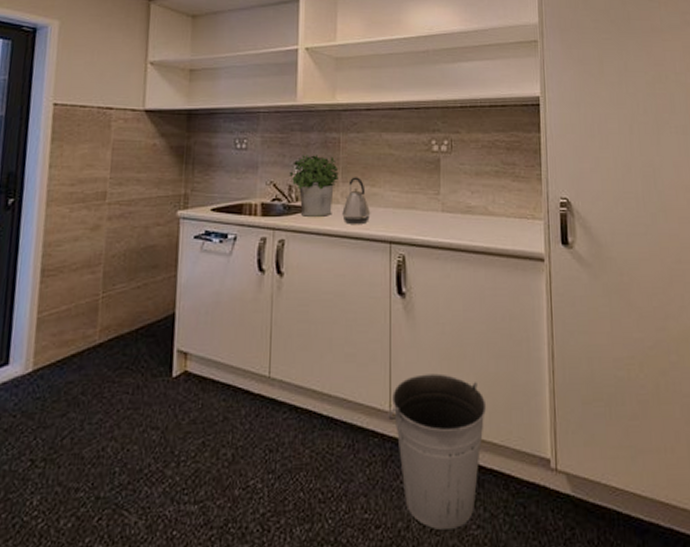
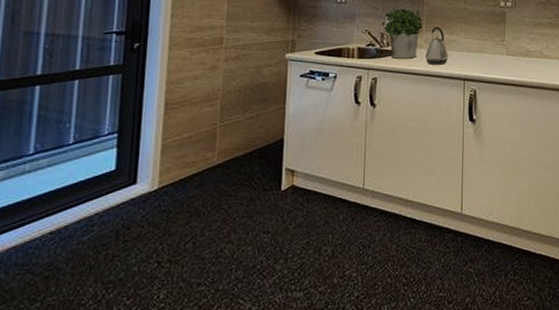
bucket: present [388,373,487,530] -> none [460,182,538,302]

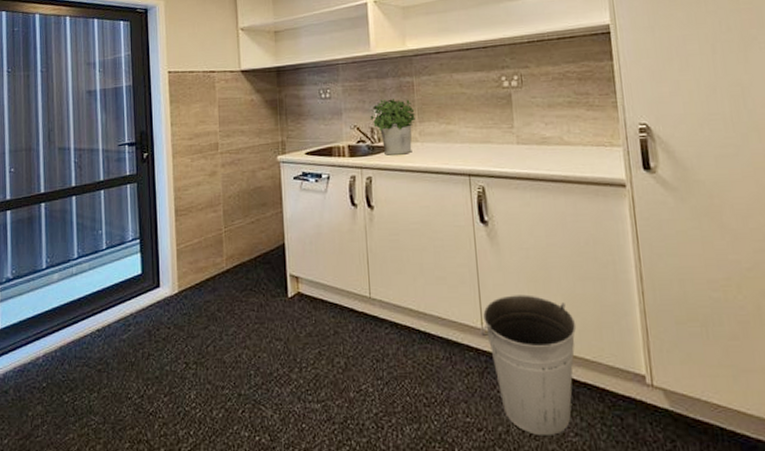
kettle: present [425,27,449,65] -> none [421,116,449,160]
bucket: none [460,182,538,302] -> present [480,294,577,435]

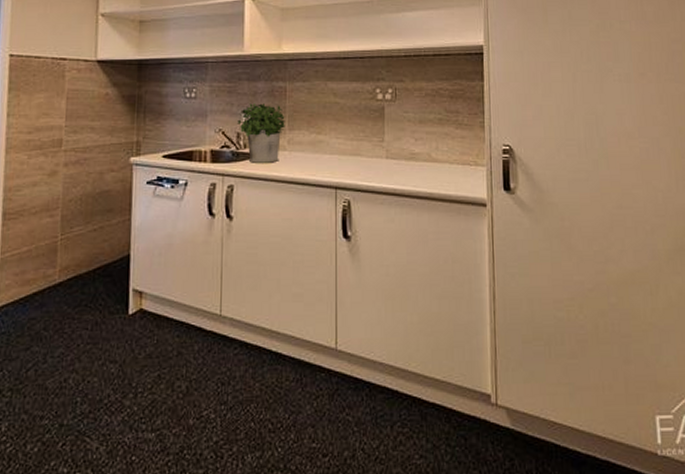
bucket: present [480,294,577,435] -> none [334,313,430,459]

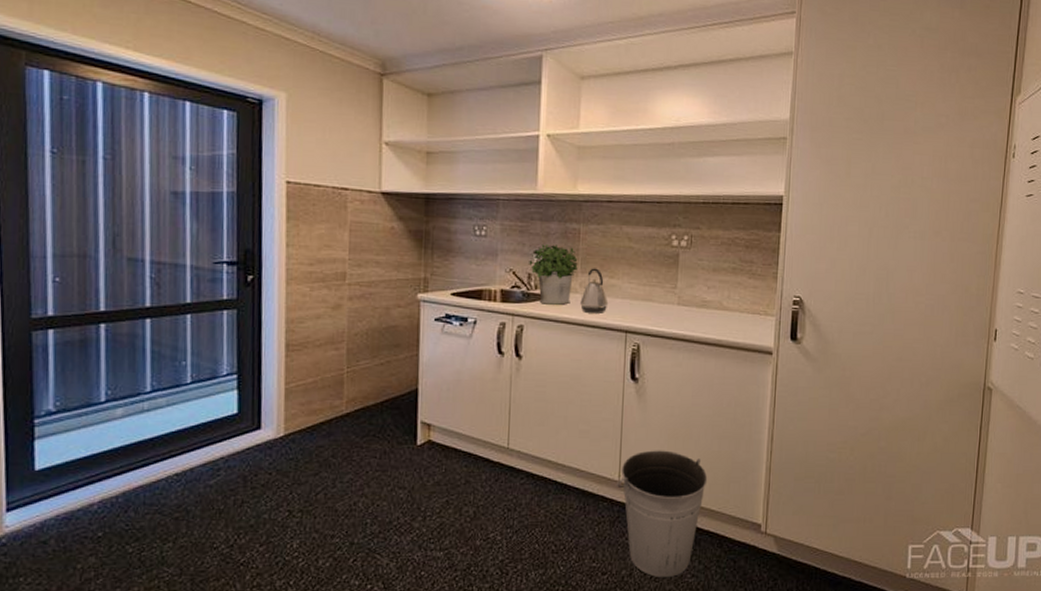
kettle: none [289,125,317,170] -> present [580,268,609,313]
bucket: none [334,313,430,459] -> present [617,450,708,577]

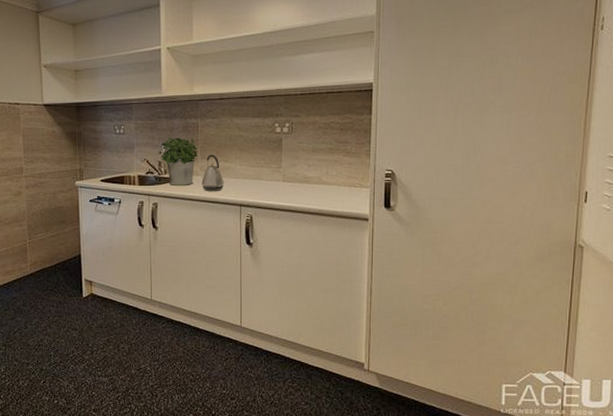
bucket: present [617,450,708,577] -> none [239,301,316,404]

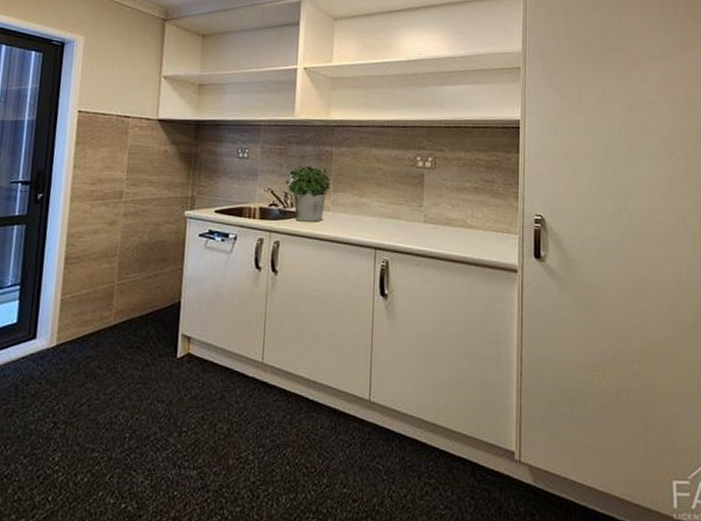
kettle: present [202,154,225,191] -> none [332,187,359,230]

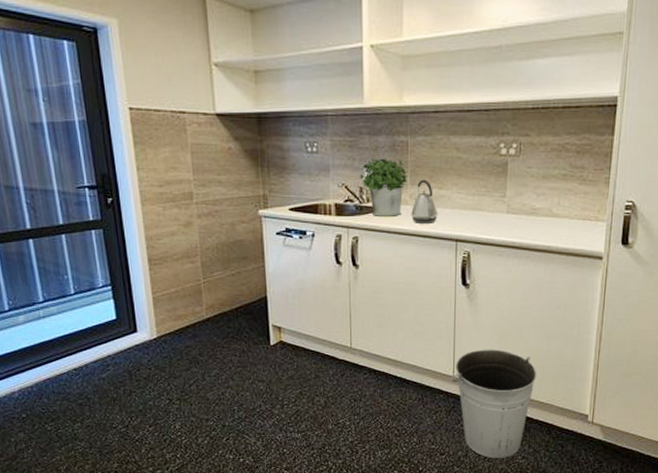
kettle: none [332,187,359,230] -> present [411,179,439,223]
bucket: none [367,368,458,507] -> present [452,349,537,458]

